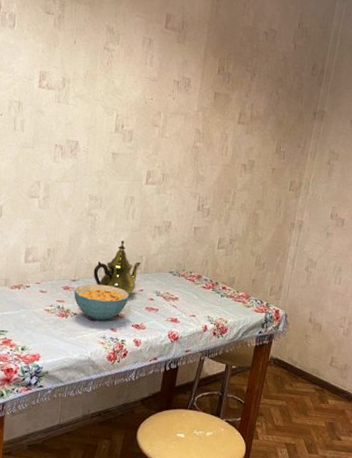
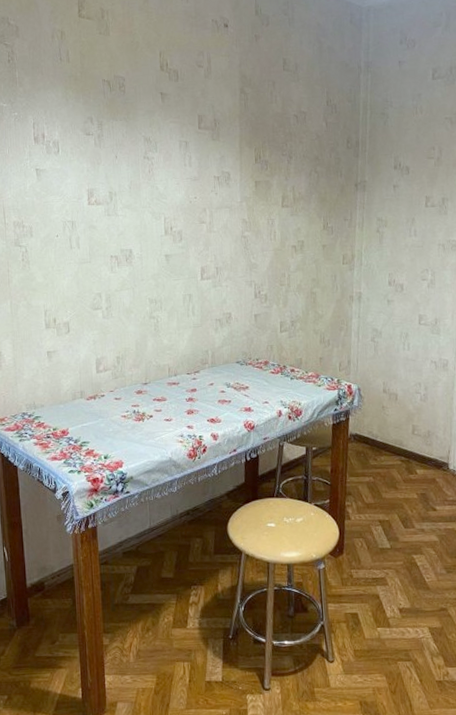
cereal bowl: present [74,284,130,321] -> none [147,383,201,420]
teapot: present [93,241,142,295] -> none [163,338,208,391]

